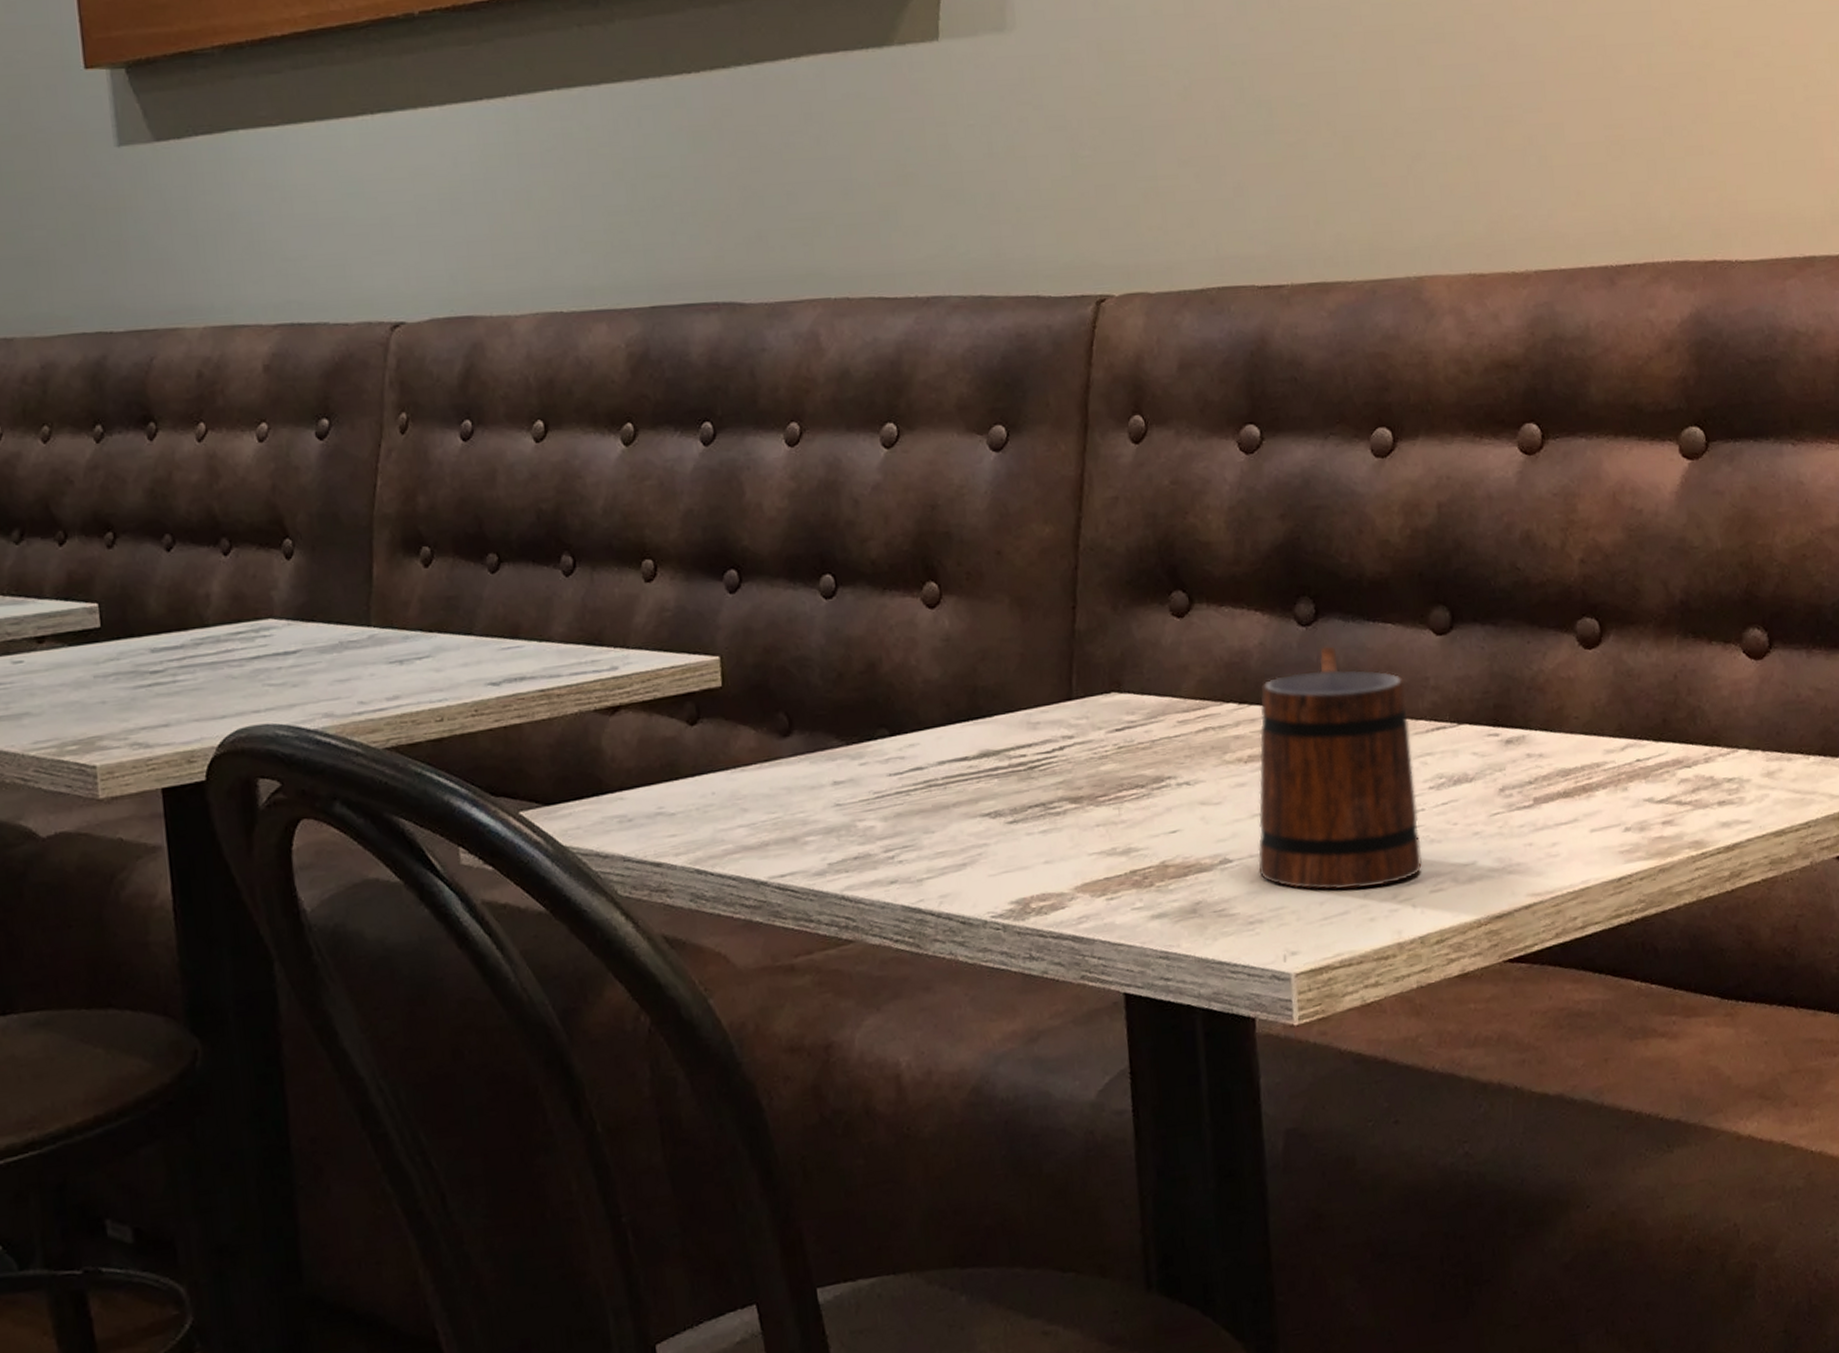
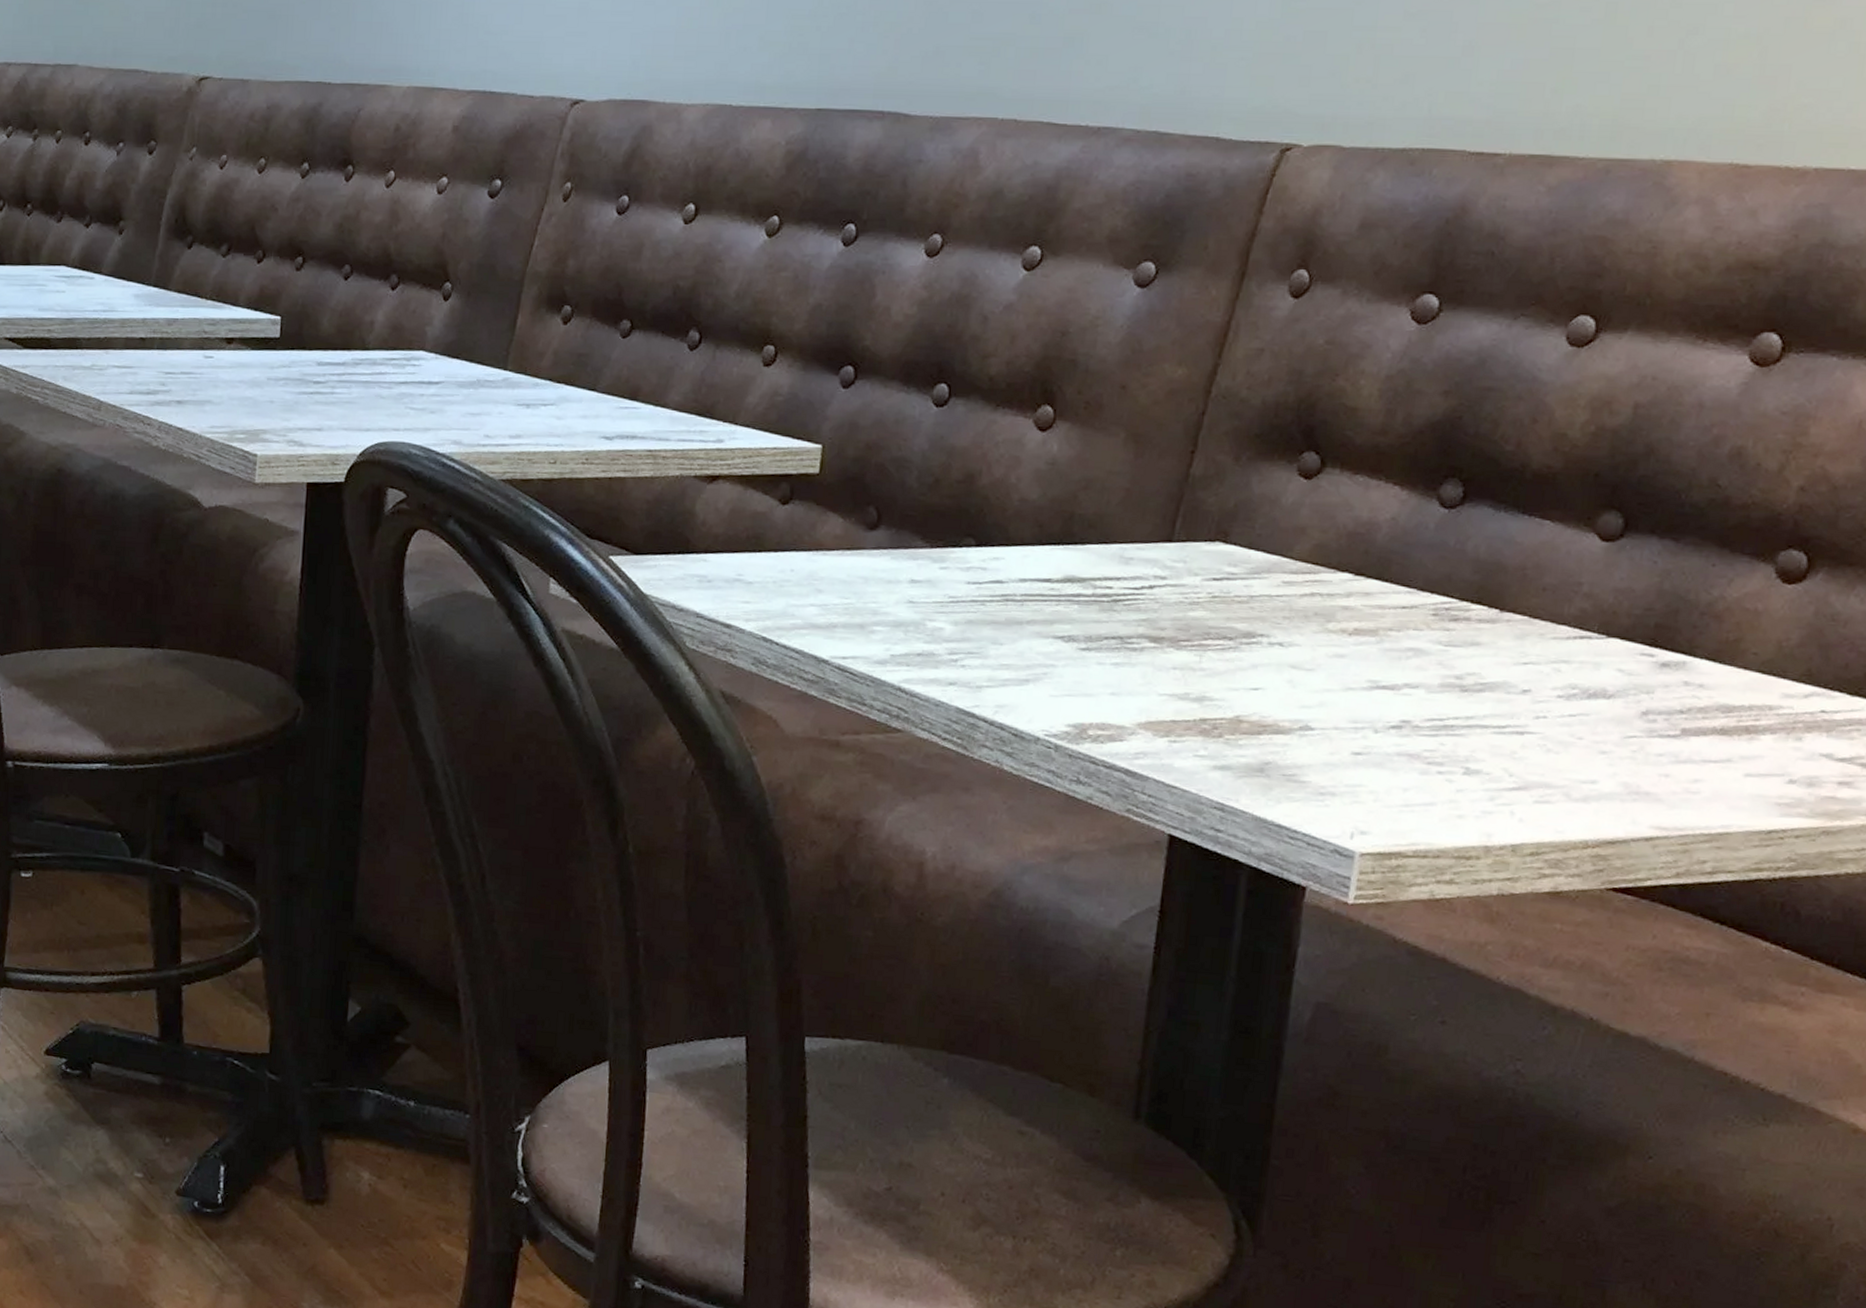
mug: present [1258,646,1422,890] -> none [1341,533,1554,786]

